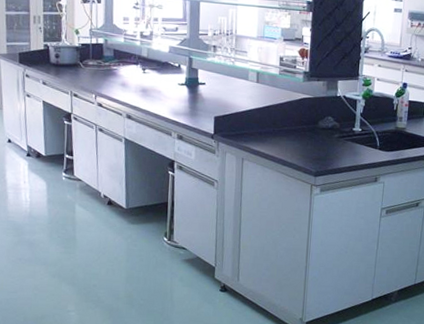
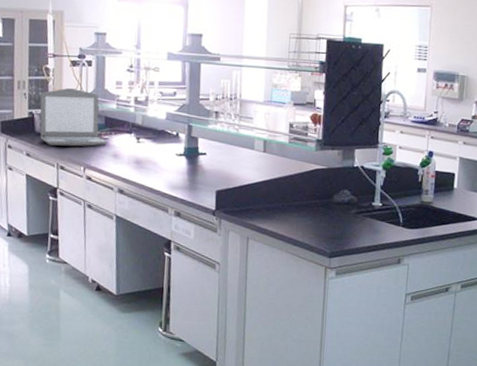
laptop: none [54,23,116,76] -> present [40,88,107,147]

